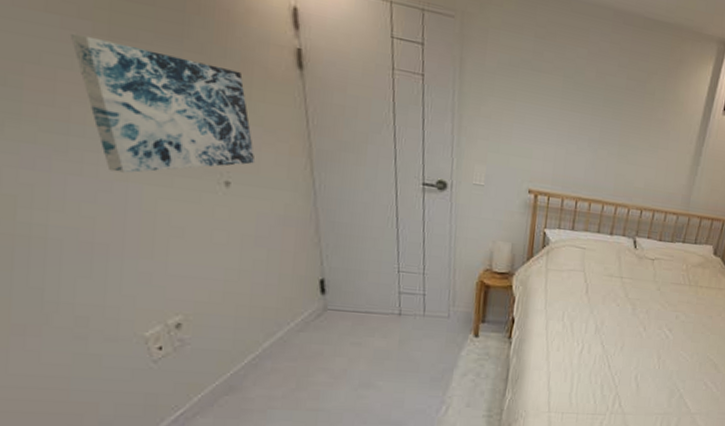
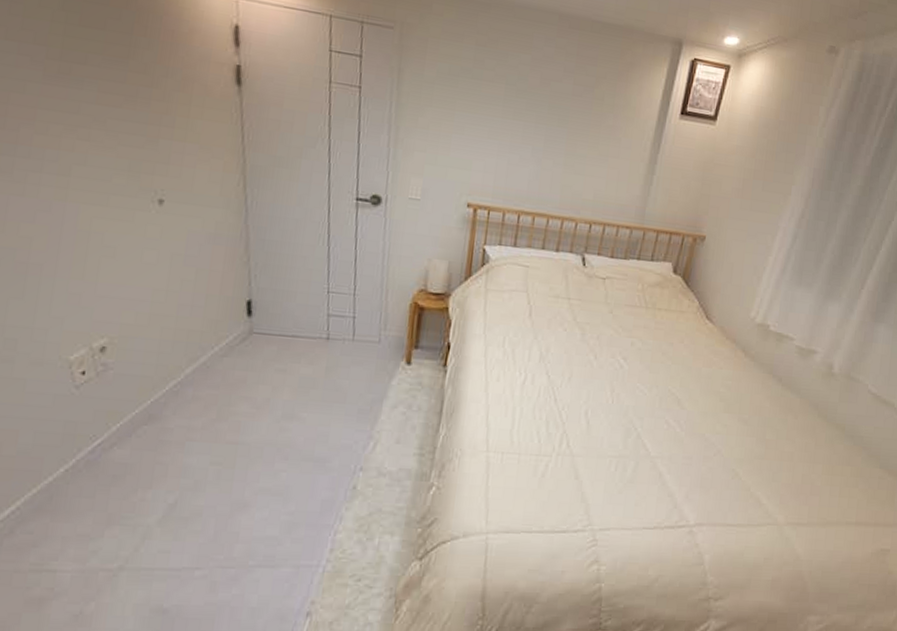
wall art: present [69,33,256,173] -> none [25,58,190,193]

